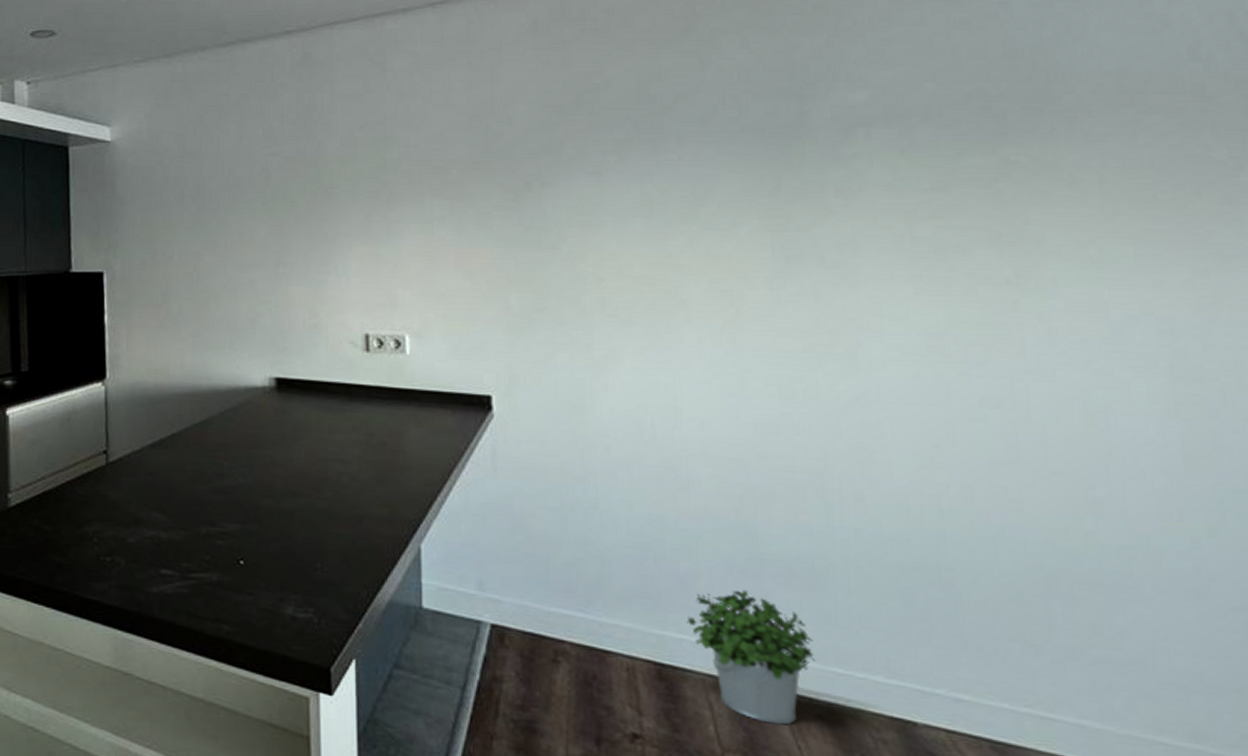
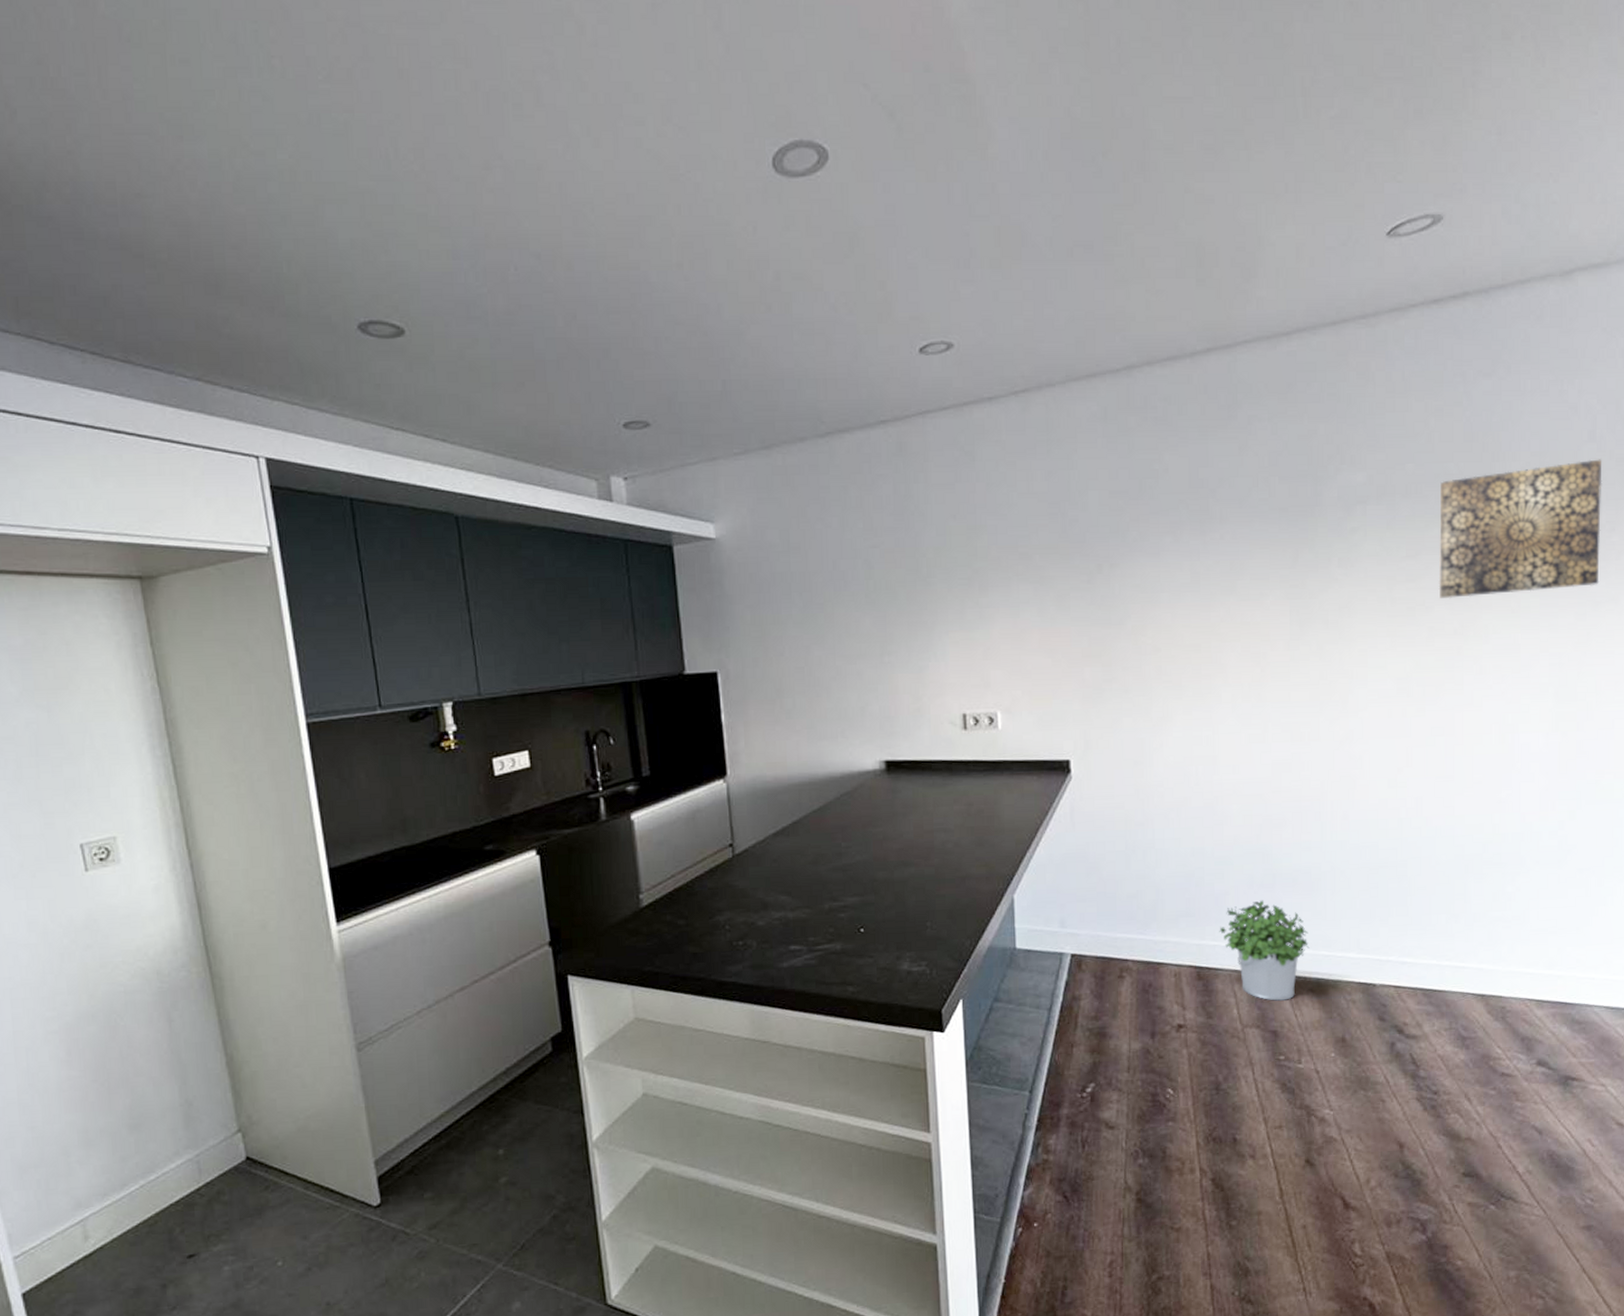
wall art: none [973,81,1226,242] -> present [1438,459,1602,599]

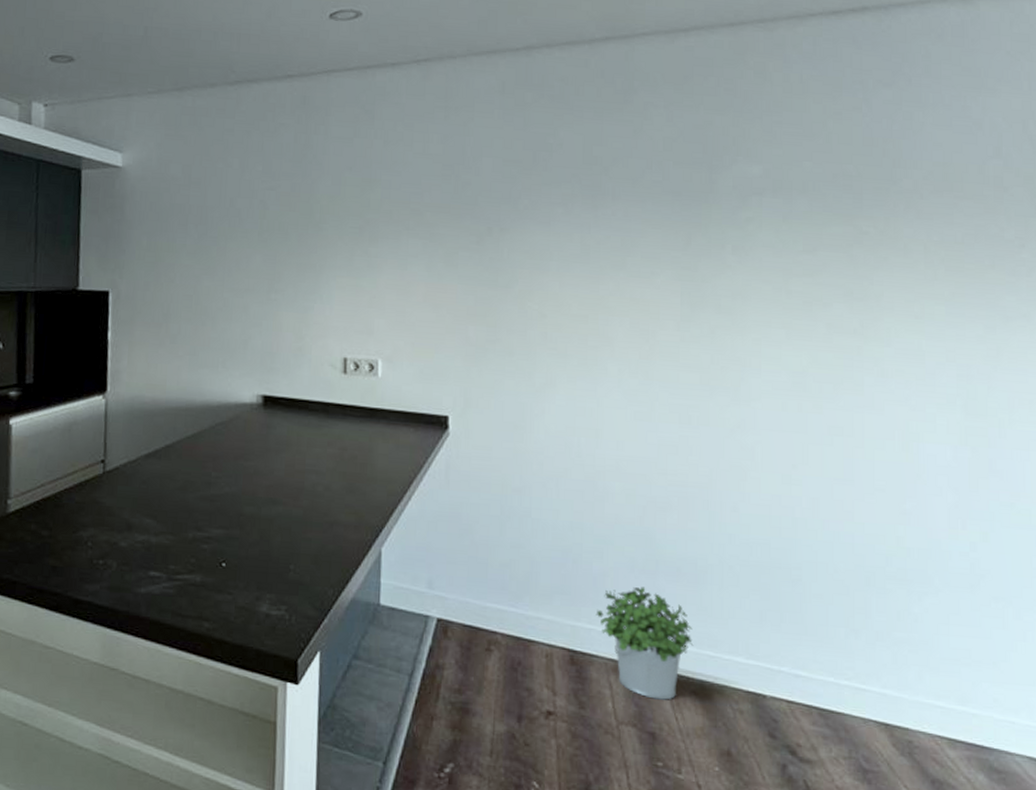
wall art: present [1438,459,1602,599] -> none [837,174,1010,300]

